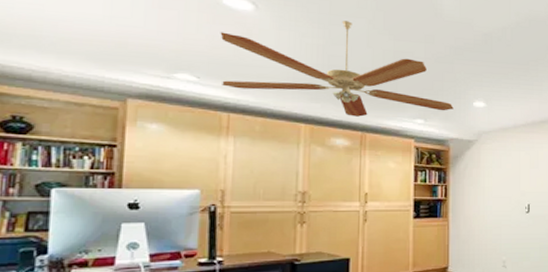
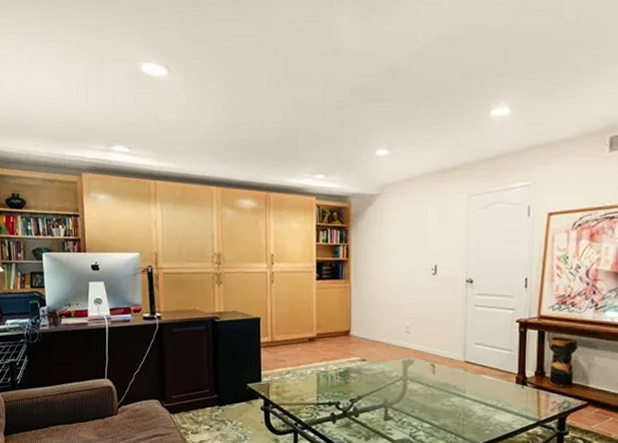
ceiling fan: present [220,20,454,117] -> none [142,73,355,176]

